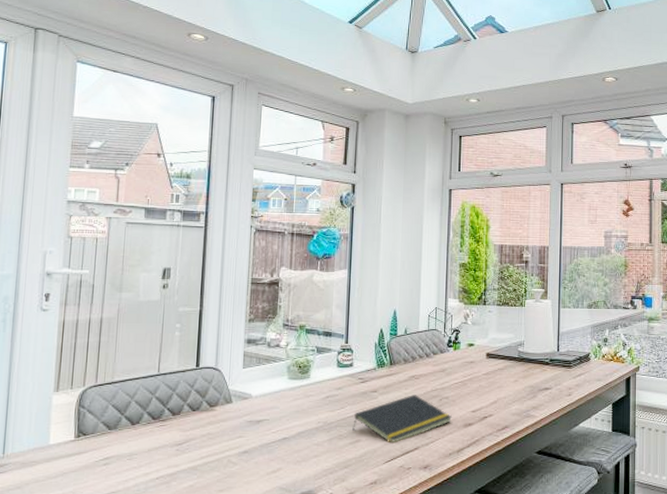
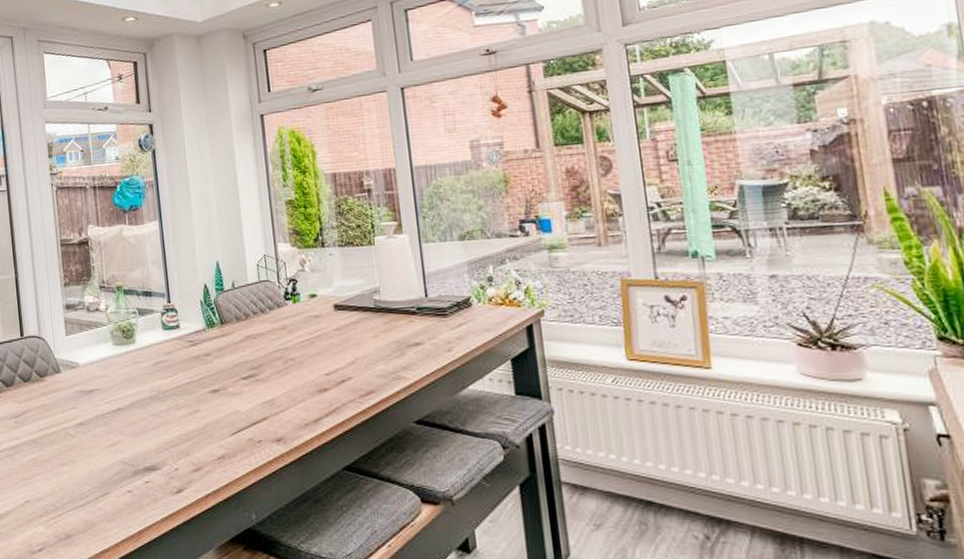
notepad: present [352,395,452,442] -> none [189,357,302,412]

